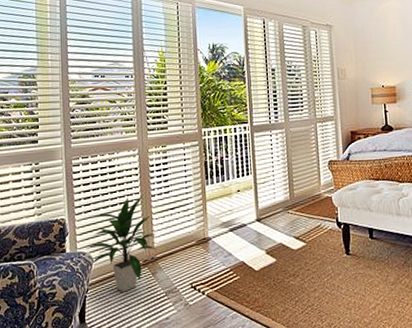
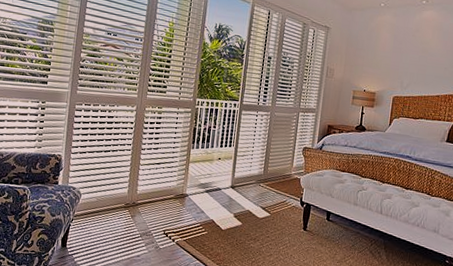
indoor plant: present [83,195,157,292] -> none [74,146,140,228]

